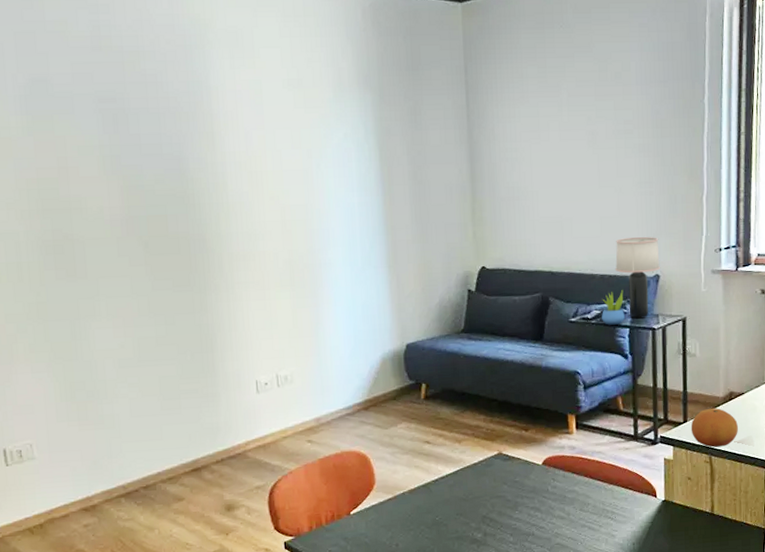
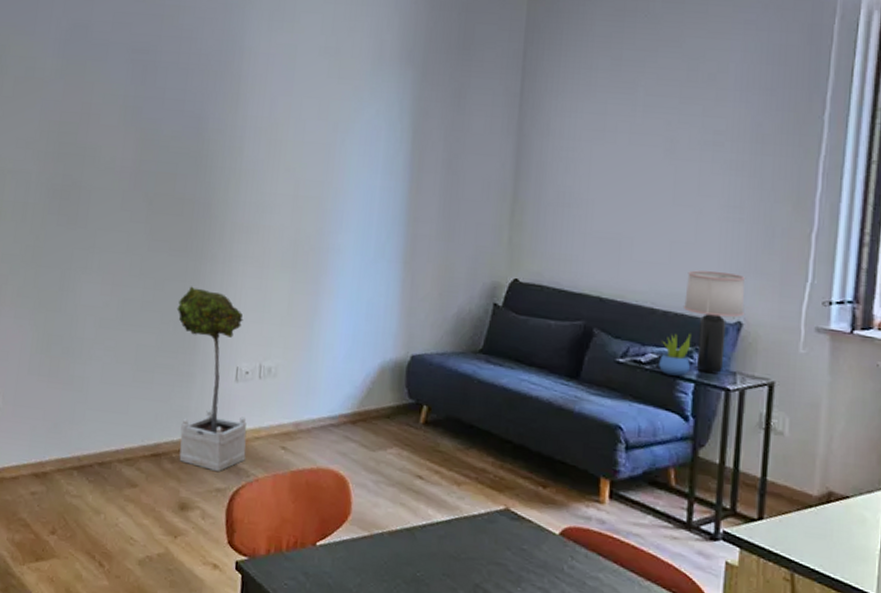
potted tree: none [191,316,278,473] -> present [176,286,247,473]
fruit: present [690,407,738,448] -> none [767,507,837,564]

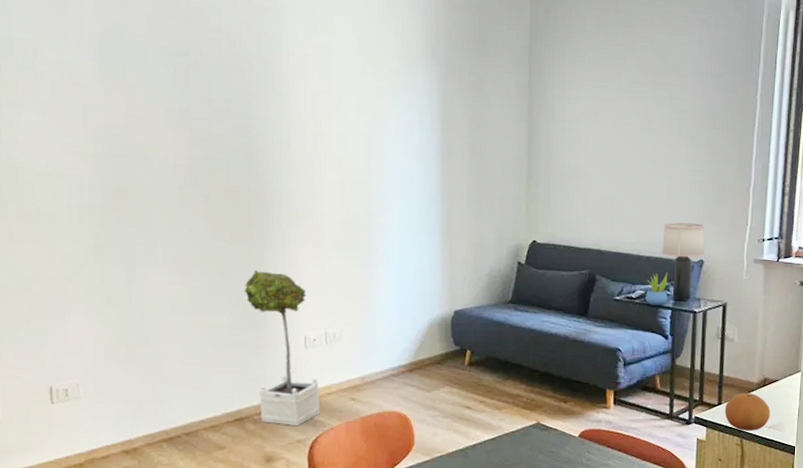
fruit: none [767,507,837,564] -> present [724,392,770,431]

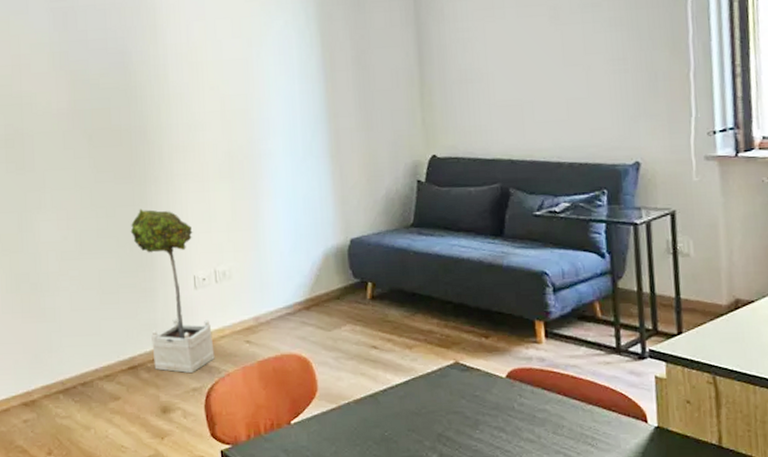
succulent plant: present [645,273,668,306] -> none [572,180,600,220]
table lamp: present [661,222,705,301] -> none [585,119,641,212]
fruit: present [724,392,770,431] -> none [687,317,749,366]

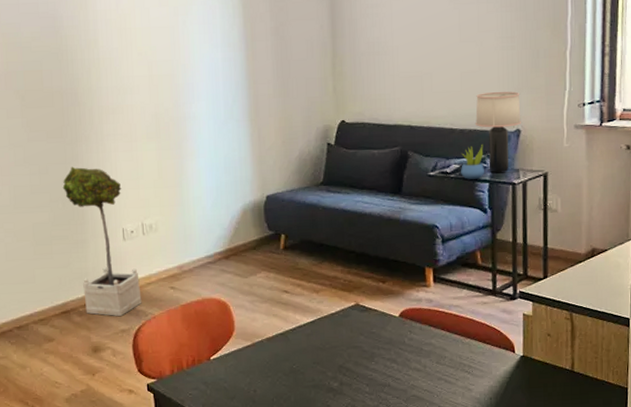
succulent plant: none [572,180,600,220] -> present [461,145,484,179]
table lamp: none [585,119,641,212] -> present [475,91,521,174]

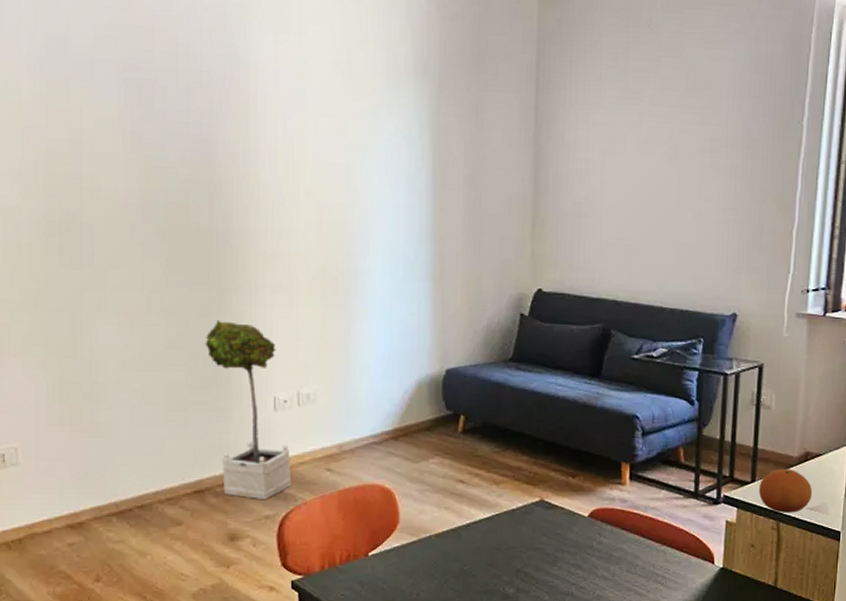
succulent plant: present [461,145,484,179] -> none [668,328,695,366]
table lamp: present [475,91,521,174] -> none [687,269,740,362]
fruit: none [551,264,600,304] -> present [758,468,812,513]

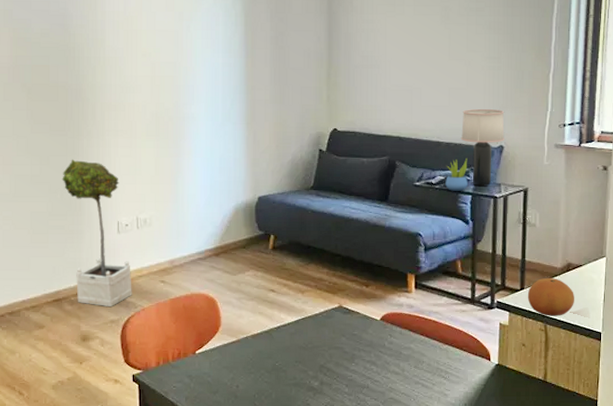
succulent plant: none [668,328,695,366] -> present [445,159,468,191]
table lamp: none [687,269,740,362] -> present [460,108,505,187]

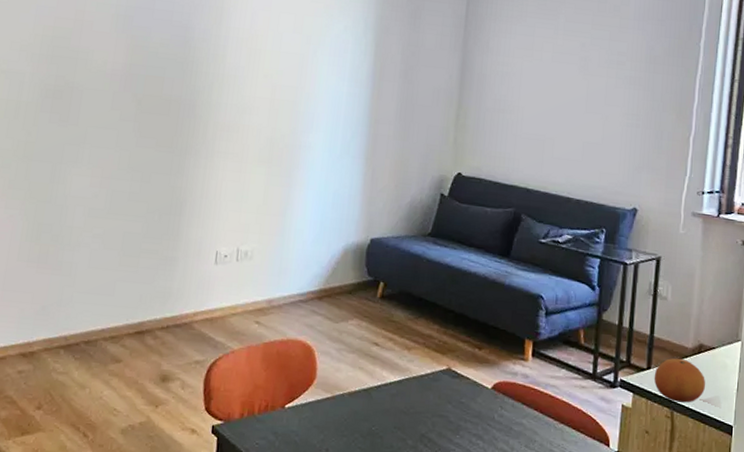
potted tree: present [62,159,132,308] -> none [161,179,225,346]
succulent plant: present [445,159,468,191] -> none [573,219,598,253]
table lamp: present [460,108,505,187] -> none [592,166,641,251]

